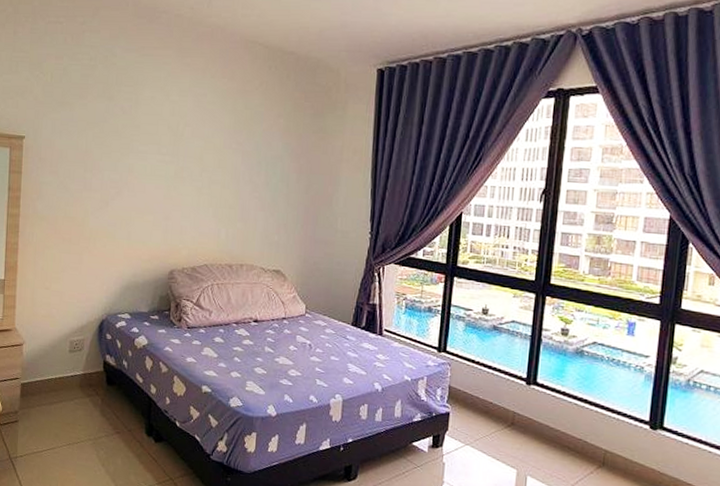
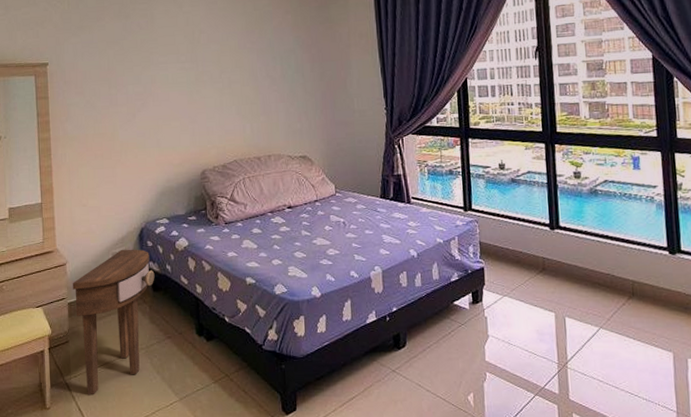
side table: none [27,338,111,477] -> present [72,249,155,395]

